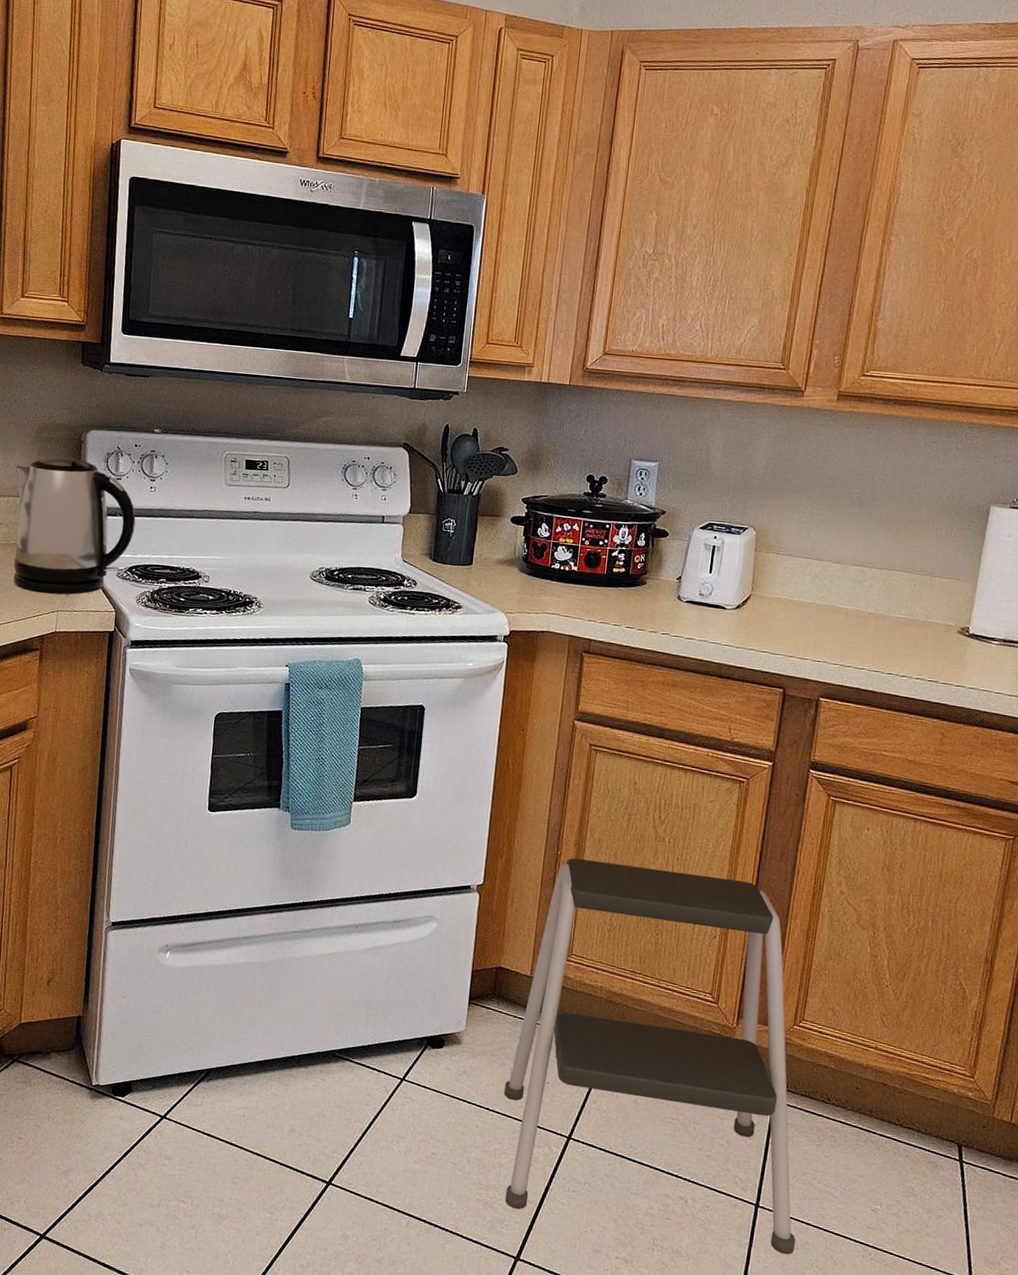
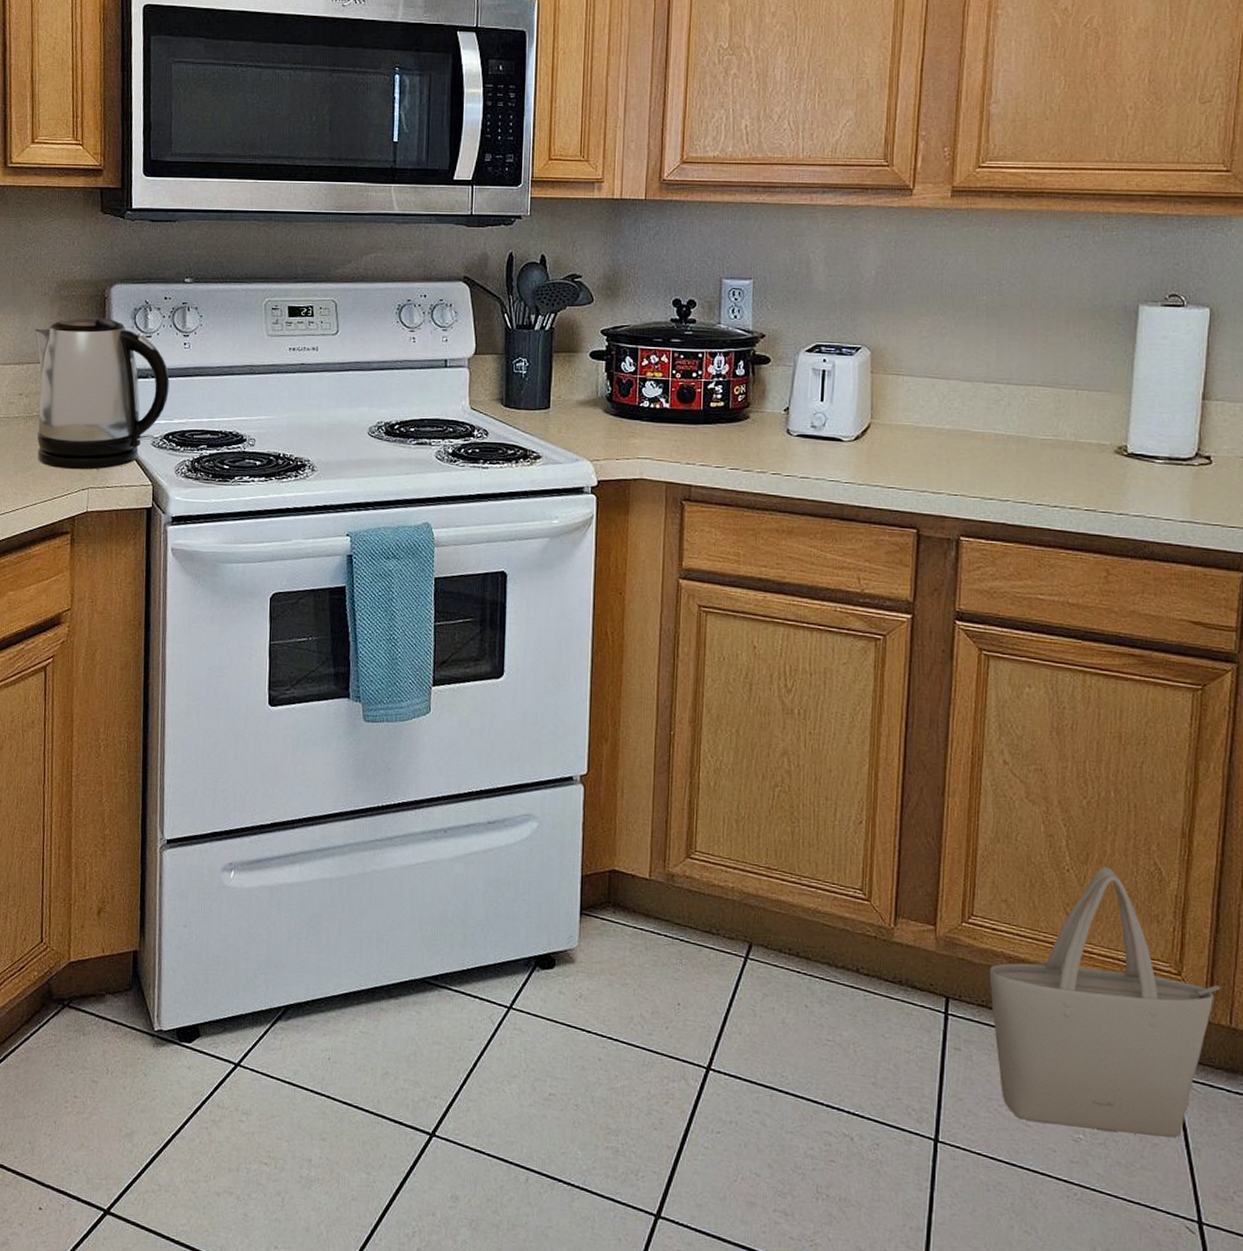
step stool: present [504,858,796,1255] -> none [629,738,986,1199]
shopping bag: none [812,985,1006,1211] -> present [989,867,1221,1137]

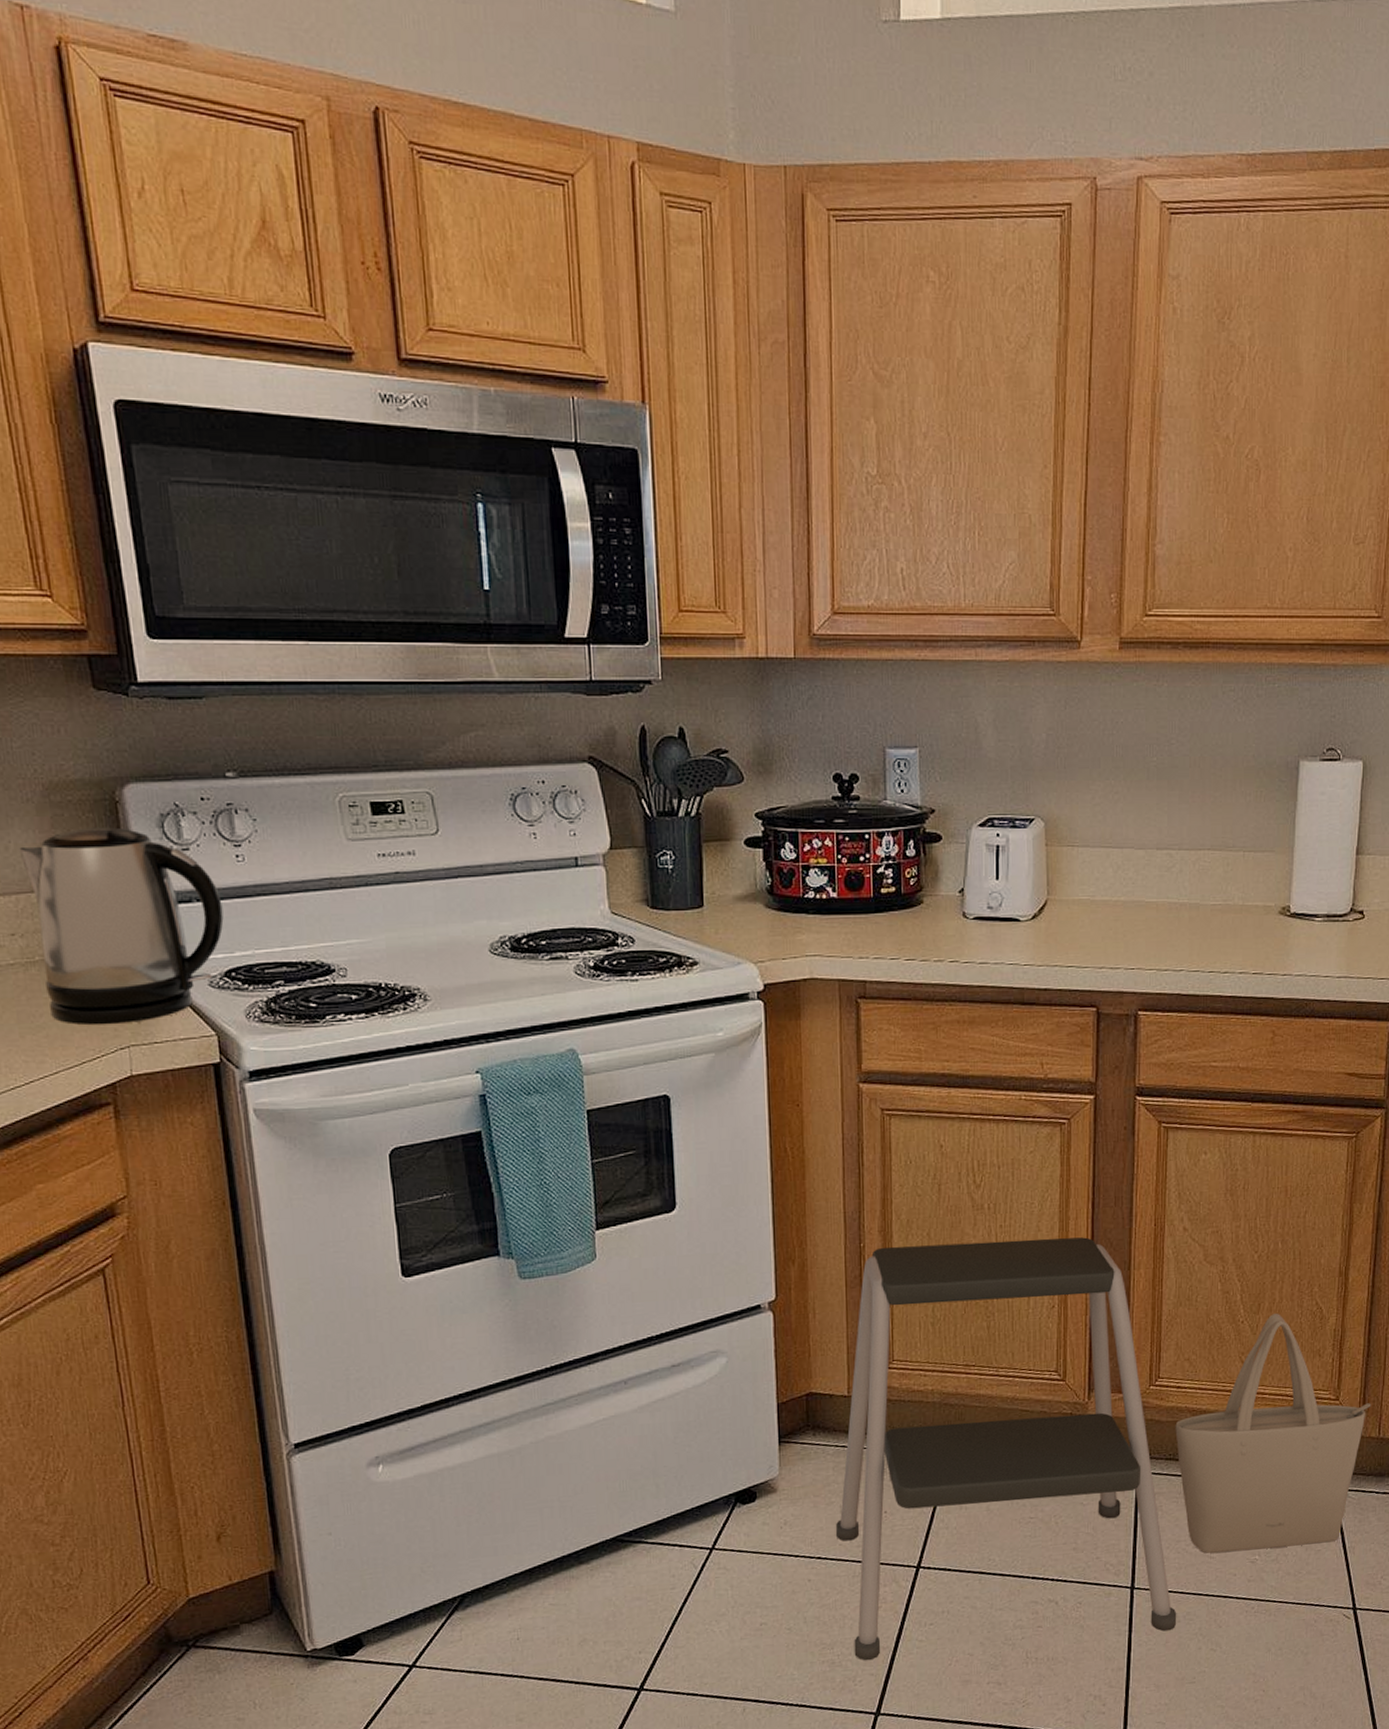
step stool: none [629,738,986,1199] -> present [836,1237,1177,1661]

